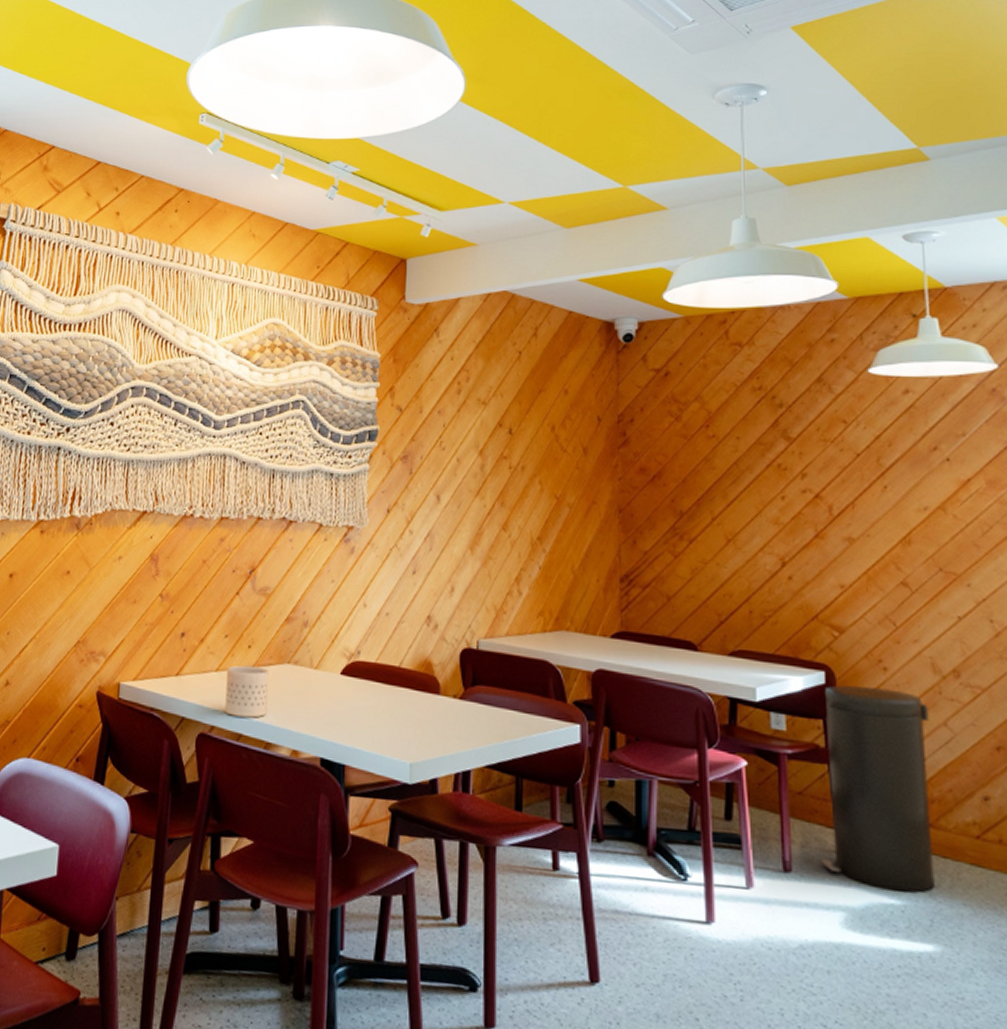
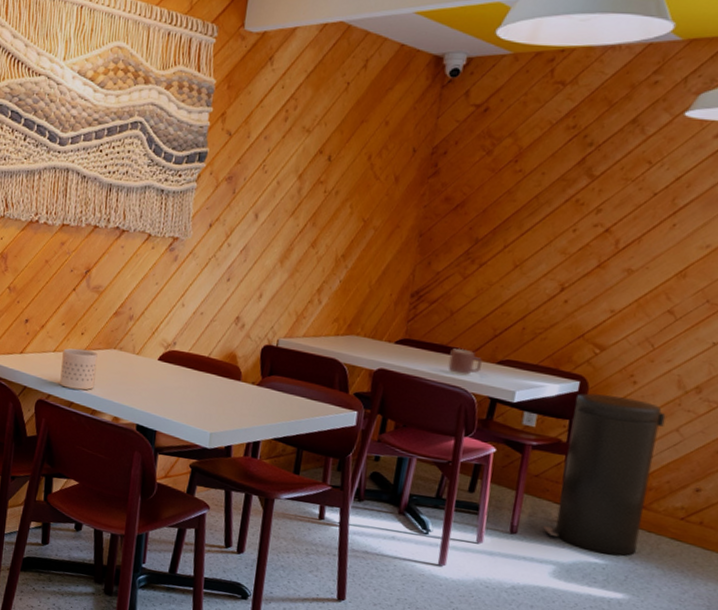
mug: none [675,639,712,673] -> present [447,348,482,376]

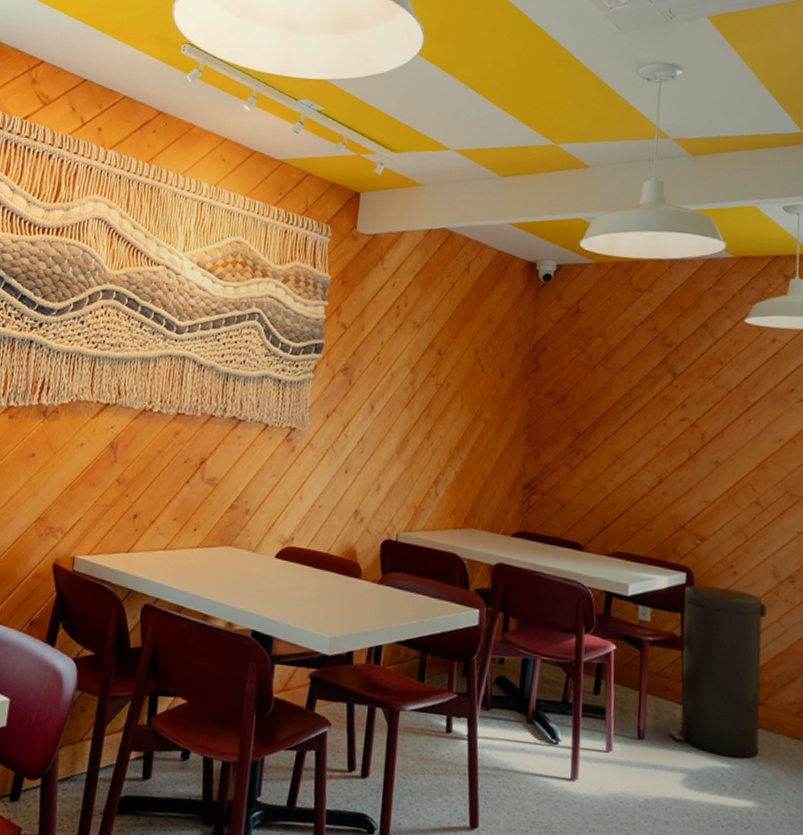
mug: present [60,348,98,391] -> none [169,545,211,593]
mug: present [447,348,482,376] -> none [563,540,595,569]

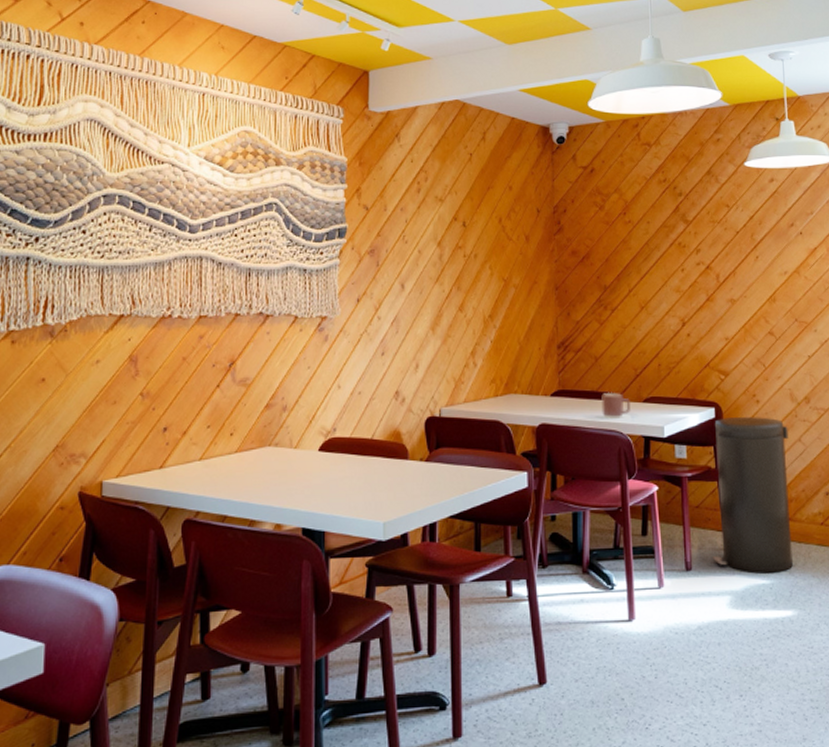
mug: none [563,540,595,569] -> present [601,392,630,419]

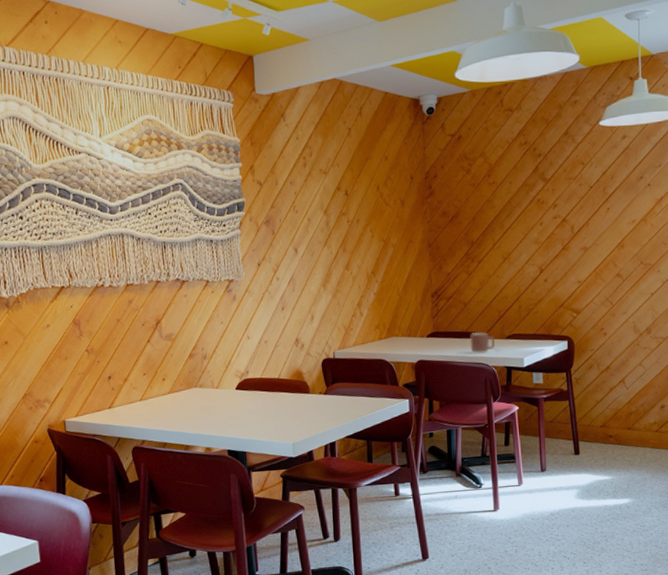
pedal bin: present [713,417,793,574] -> none [564,347,631,472]

